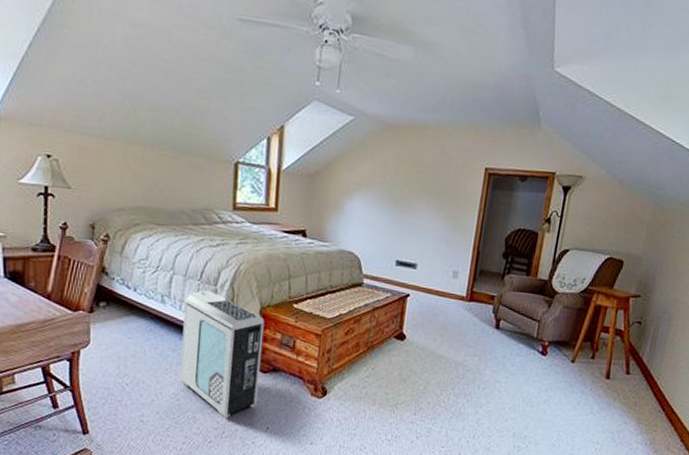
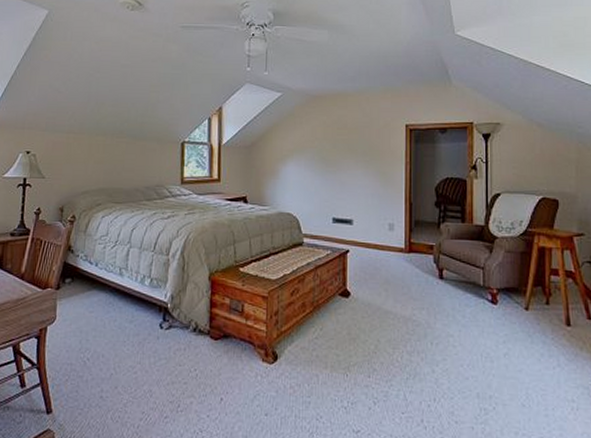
air purifier: present [179,290,265,418] -> none [136,261,214,390]

